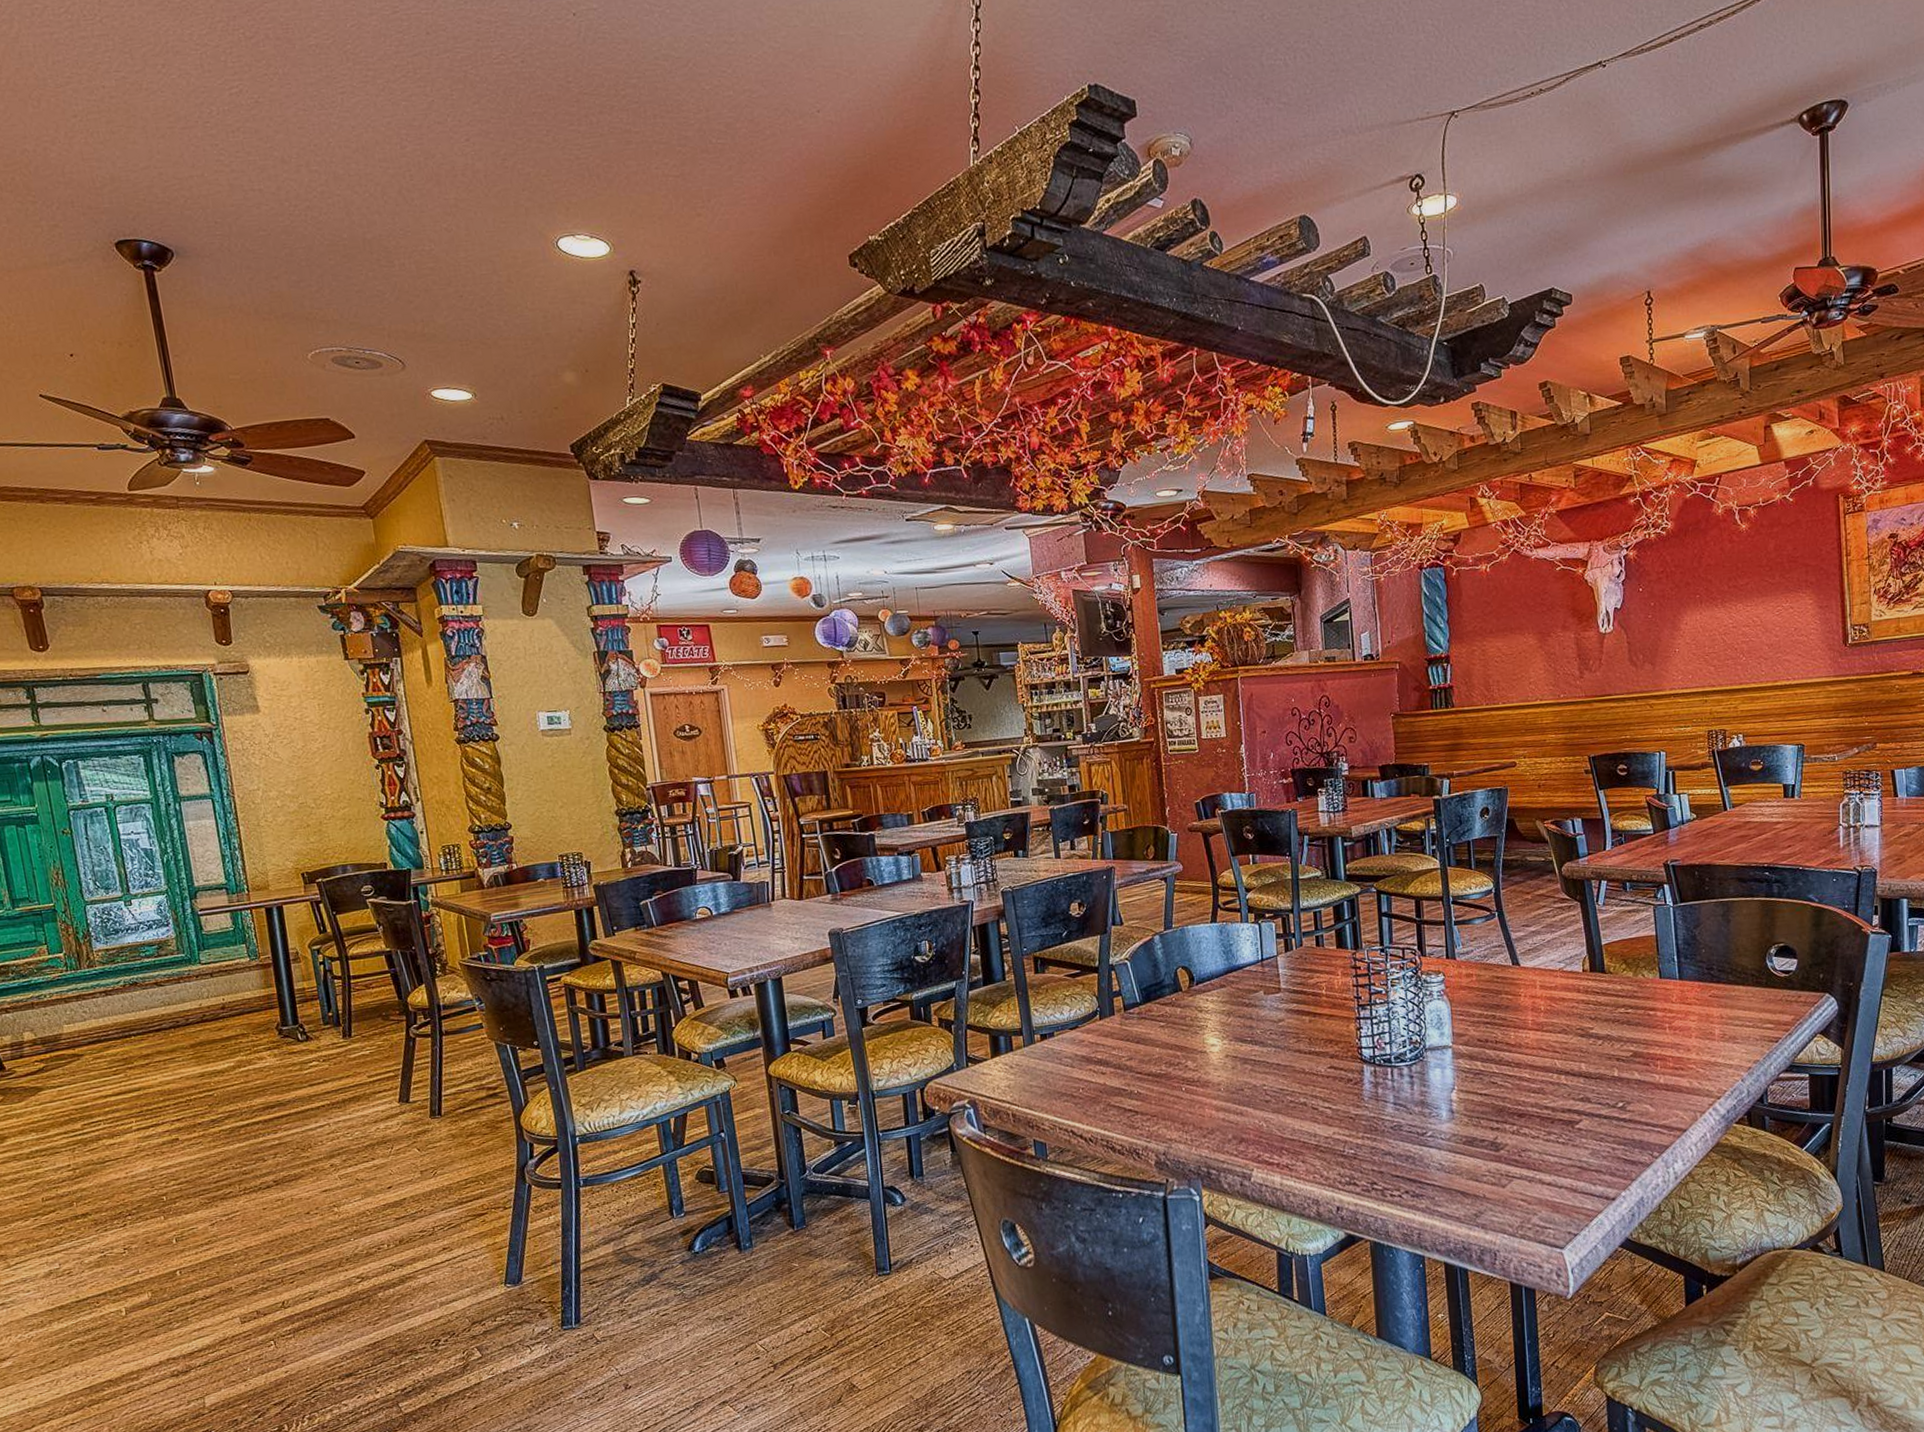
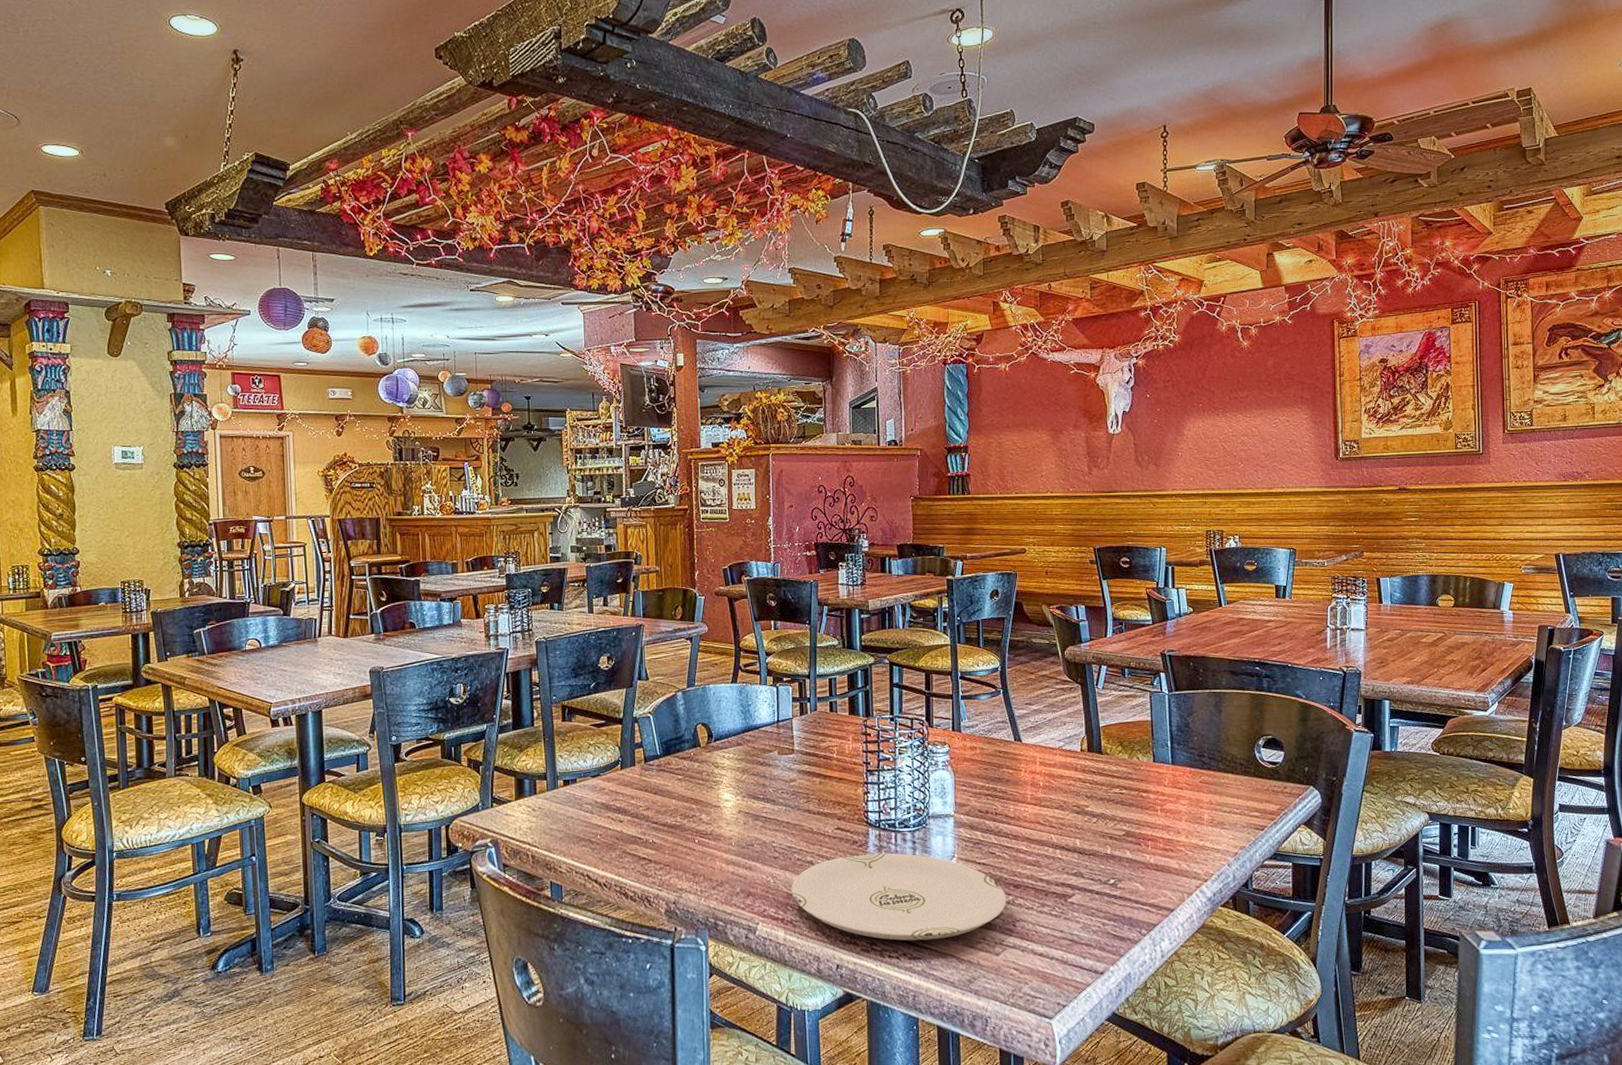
plate: none [1285,1088,1511,1179] -> present [791,853,1007,941]

